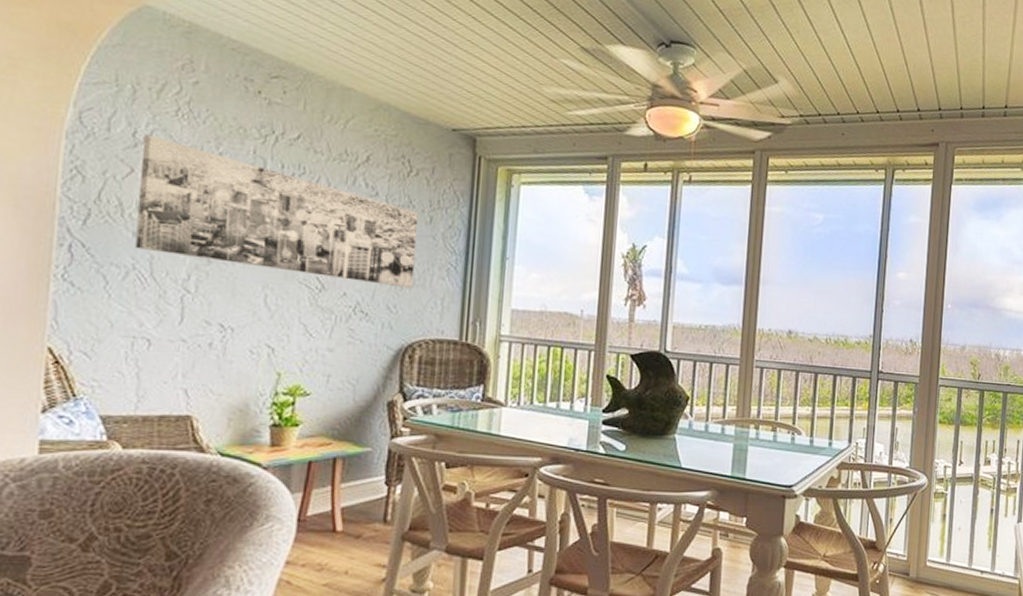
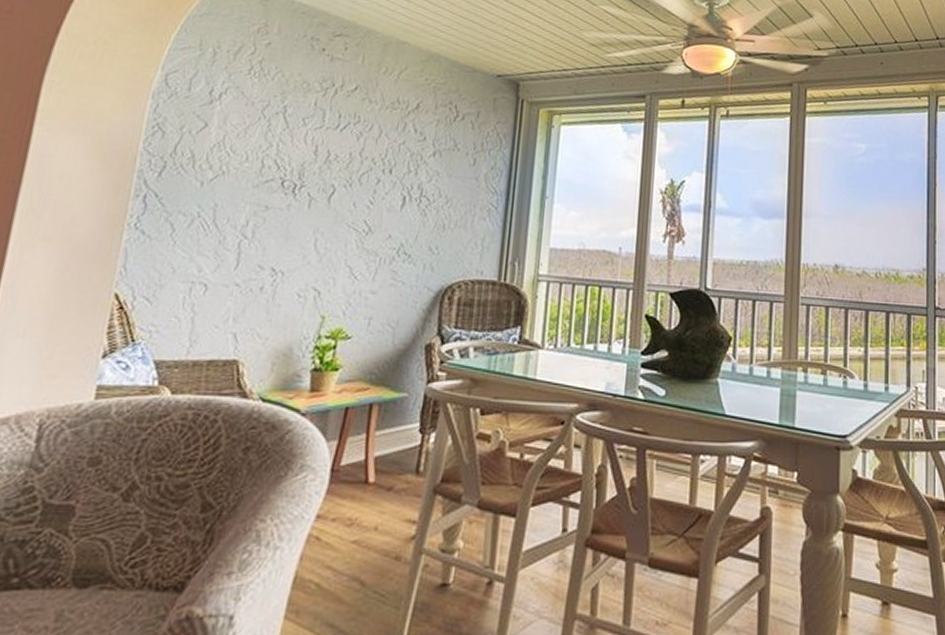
wall art: present [135,134,419,289] -> none [202,92,463,230]

